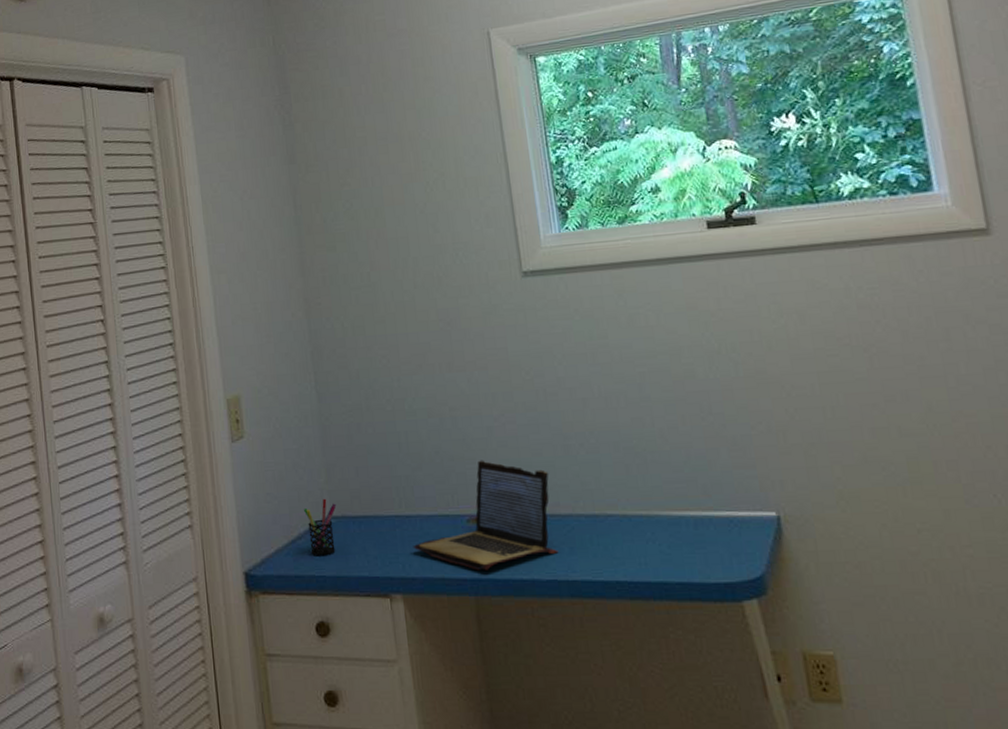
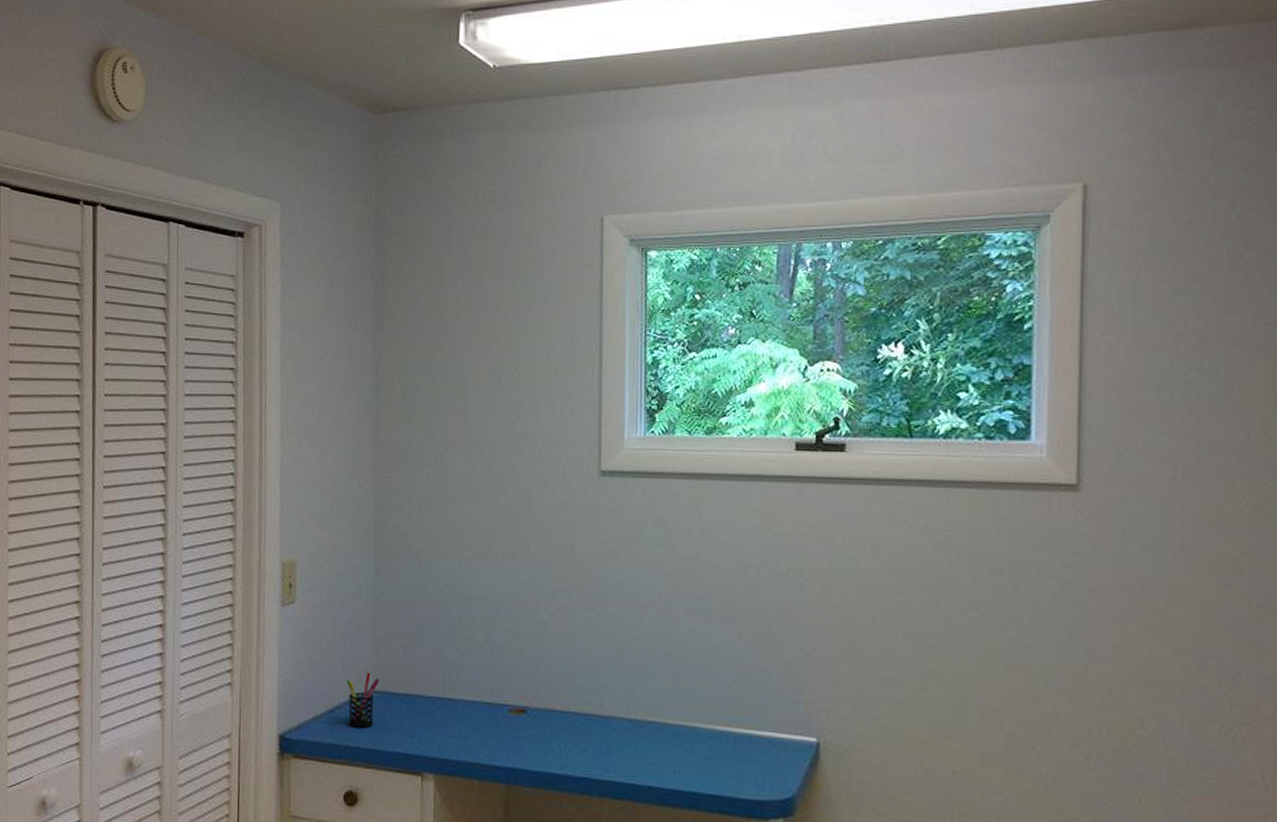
laptop: present [413,460,559,570] -> none [451,653,598,761]

